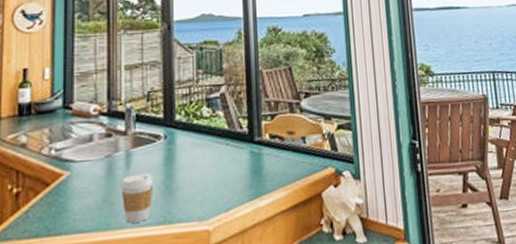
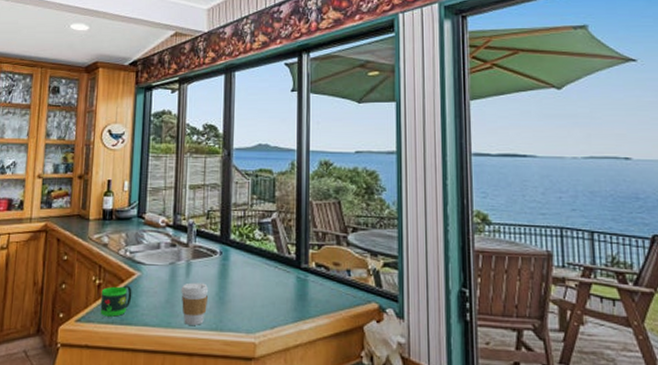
mug: none [20,189,60,230] -> present [100,285,132,317]

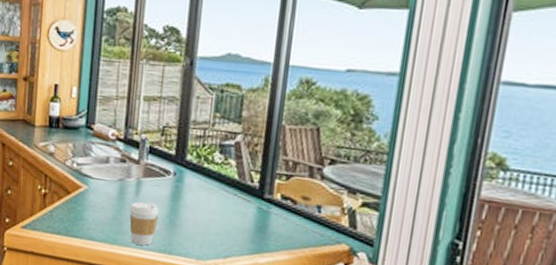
mug: present [100,285,132,317] -> none [45,197,79,228]

